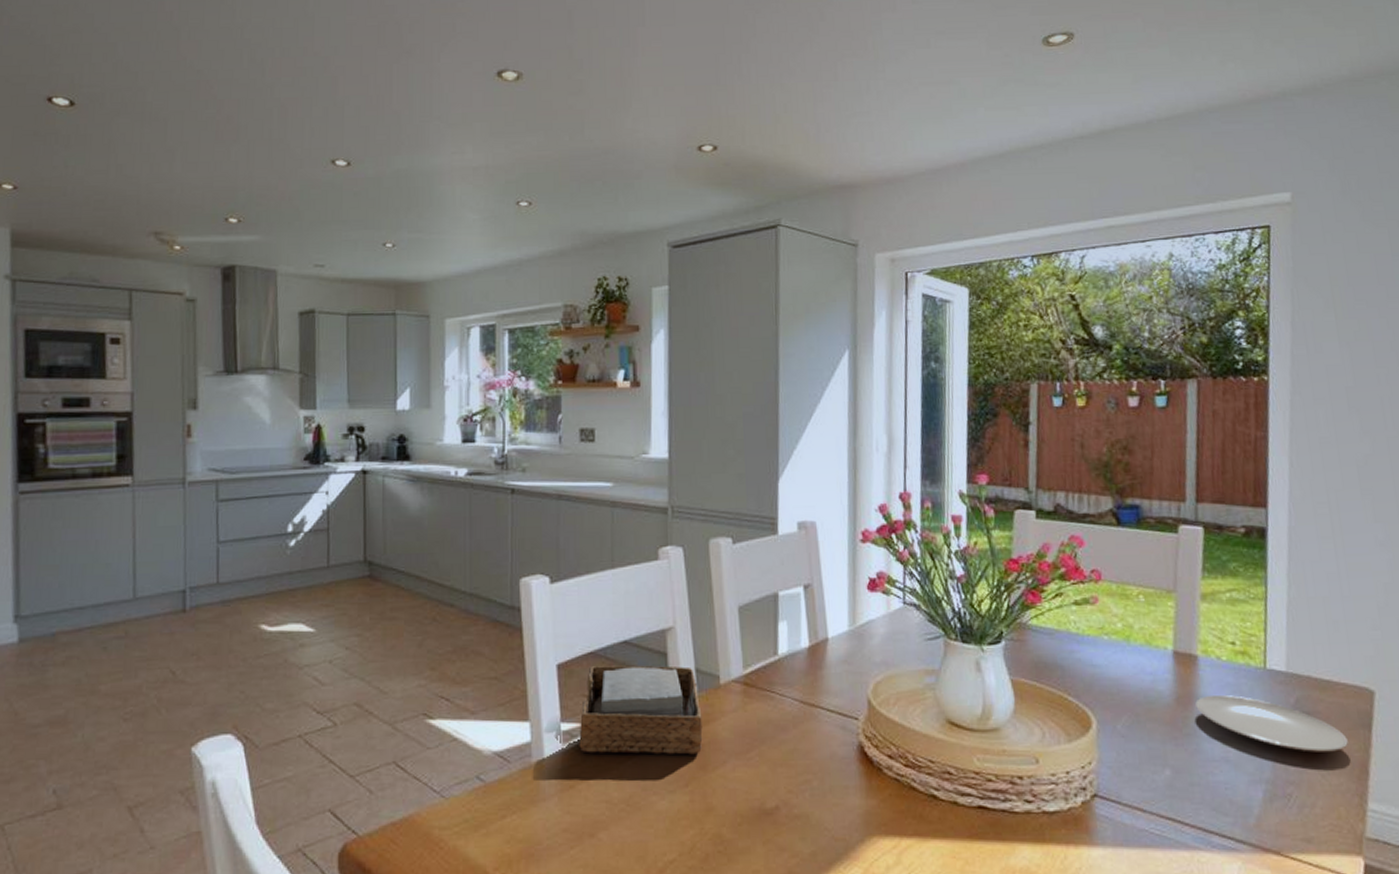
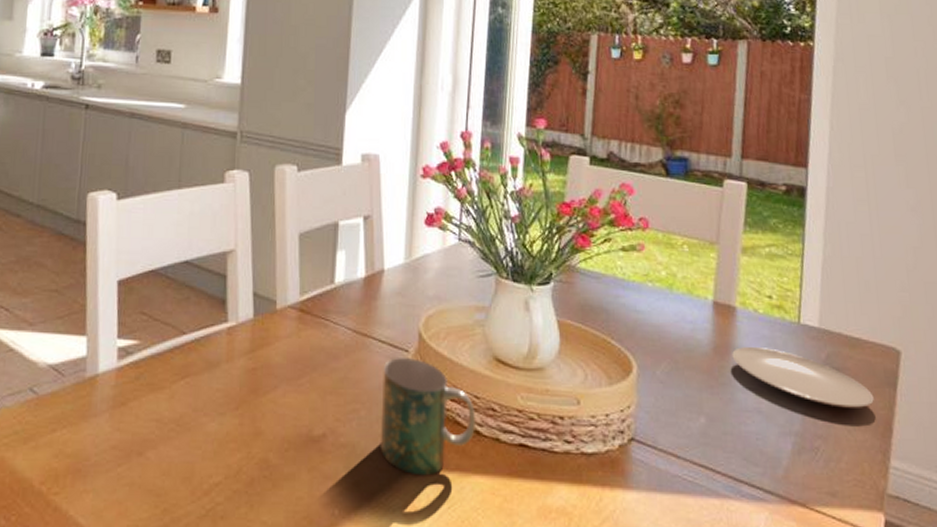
napkin holder: present [579,665,703,755] -> none [134,284,257,378]
mug: none [832,726,932,843] -> present [380,358,475,476]

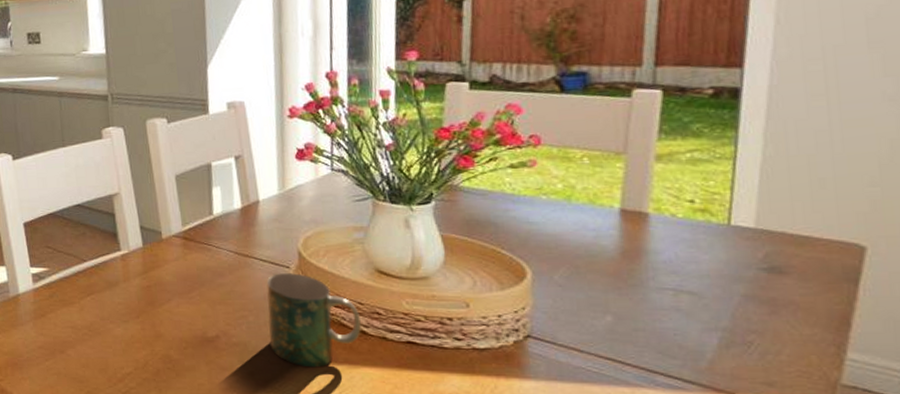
plate: present [732,346,874,408] -> none [644,249,827,304]

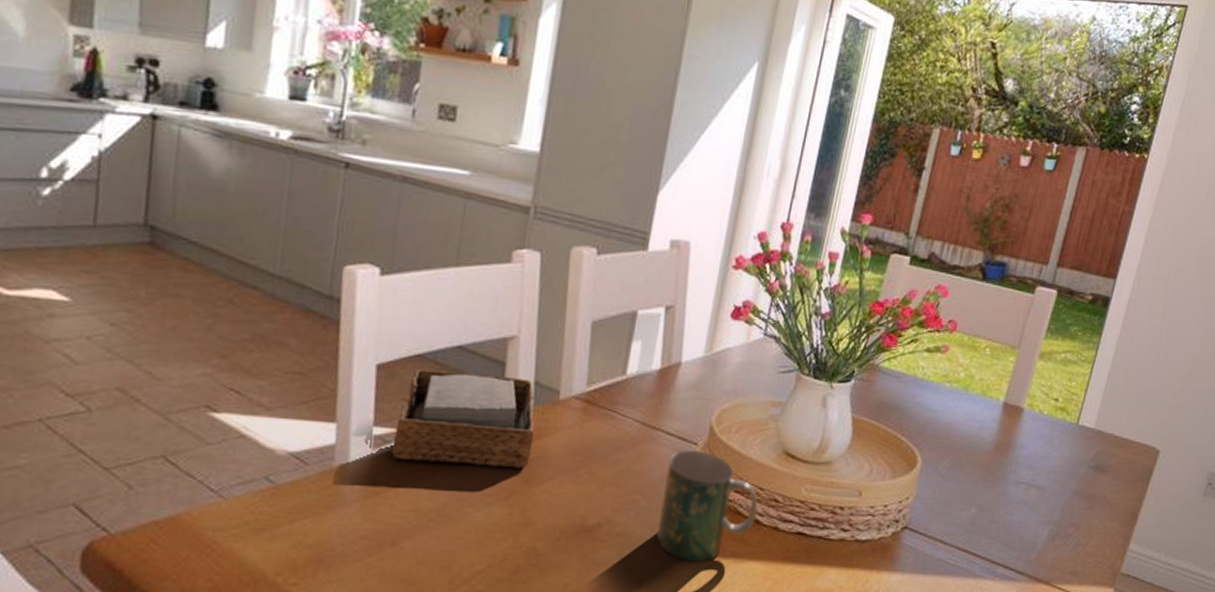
napkin holder: none [45,223,150,294] -> present [391,370,535,469]

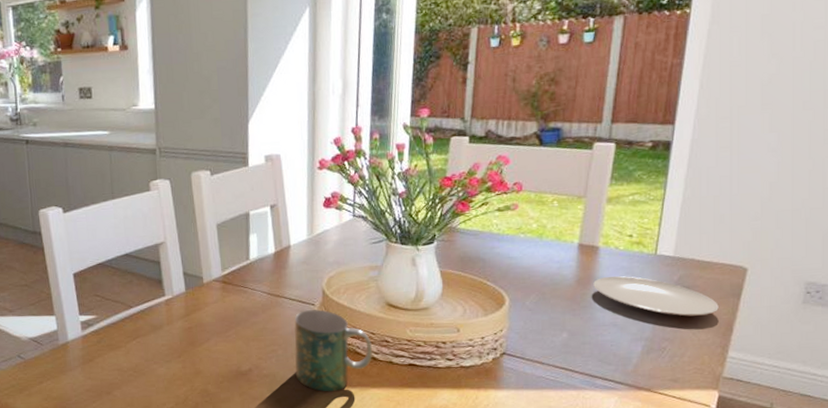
napkin holder: present [391,370,535,469] -> none [94,271,191,337]
plate: none [1011,444,1128,500] -> present [593,276,719,317]

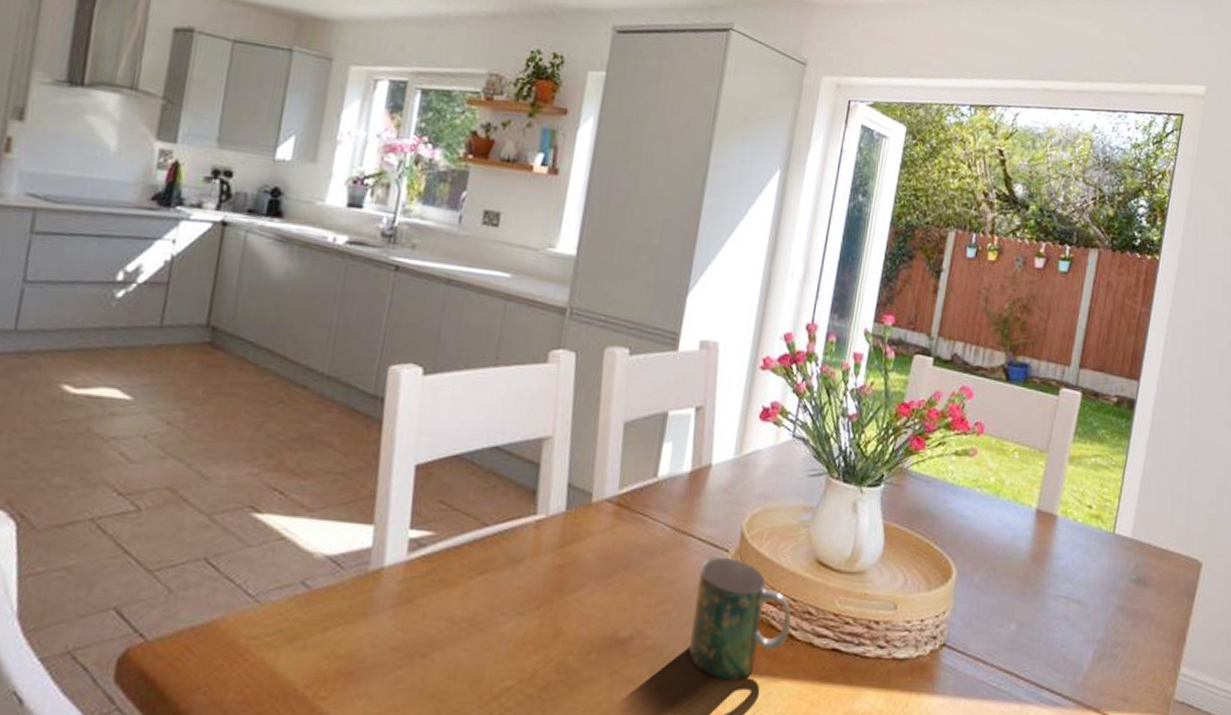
plate: present [593,276,719,317] -> none [1048,554,1173,617]

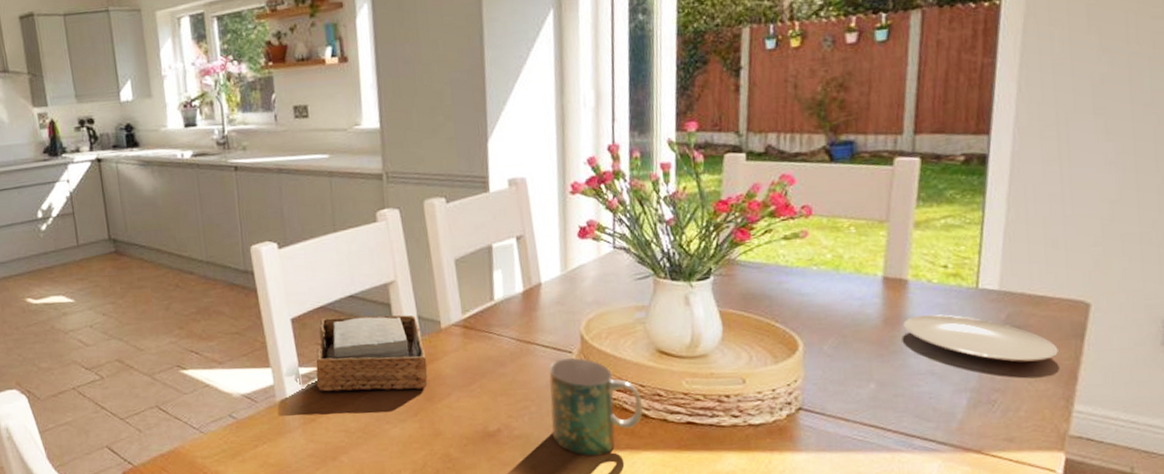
napkin holder: none [426,470,568,576] -> present [316,314,428,392]
plate: none [1048,554,1173,617] -> present [903,314,1058,362]

